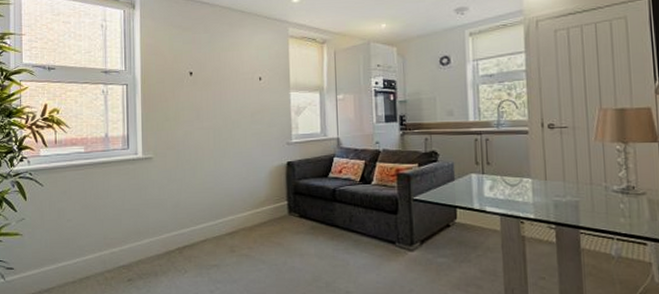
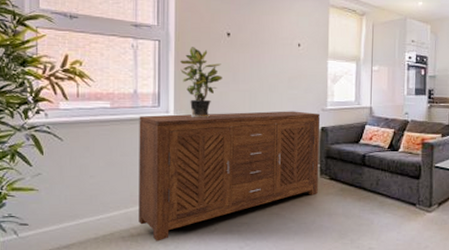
sideboard: none [110,146,288,285] -> present [139,111,320,241]
potted plant: none [147,88,187,159] -> present [180,47,222,119]

